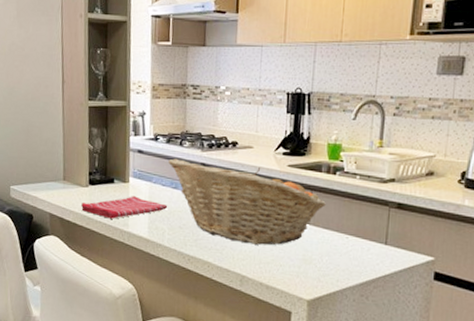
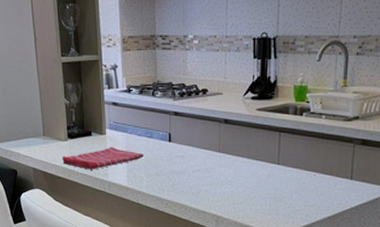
fruit basket: present [168,158,326,245] -> none [142,109,294,187]

